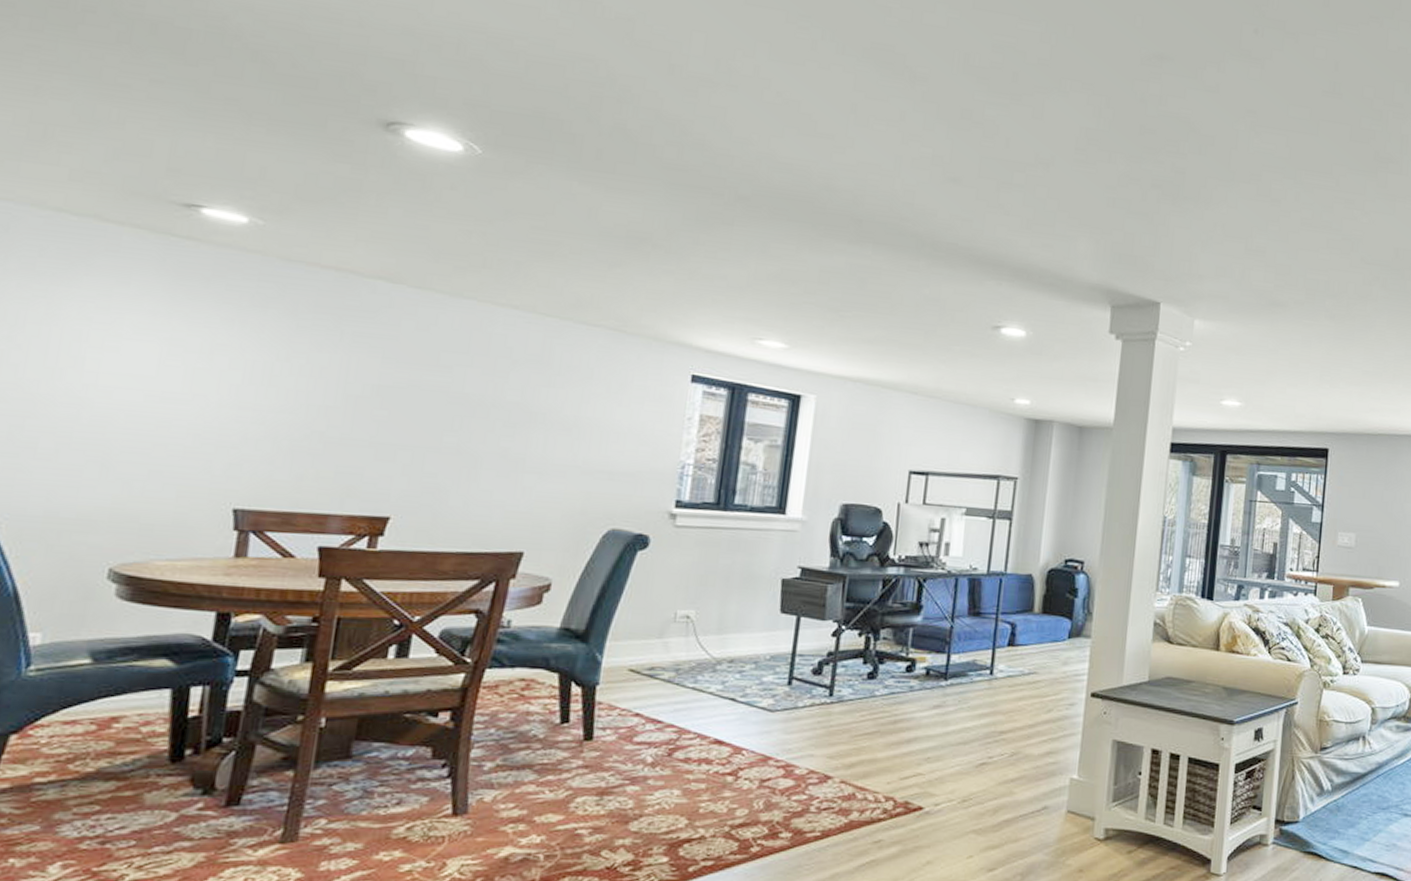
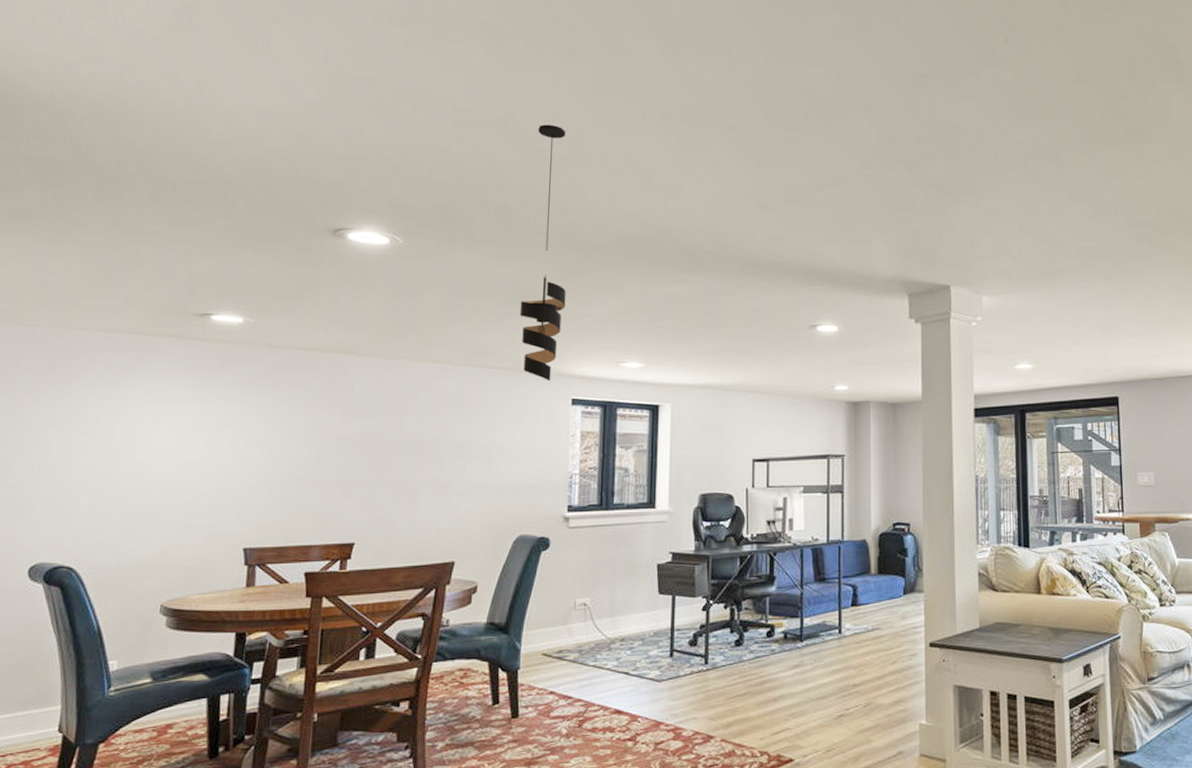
pendant light: none [632,34,712,351] -> present [519,124,566,381]

